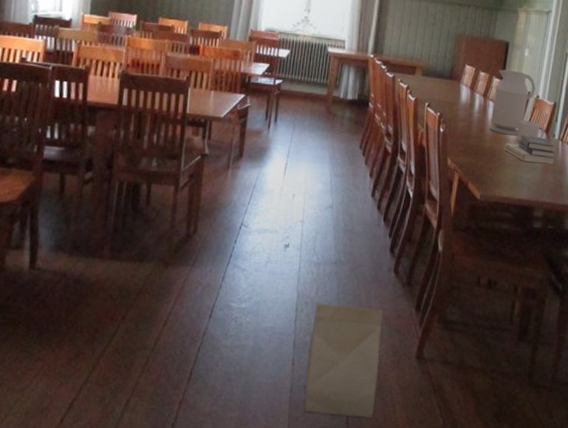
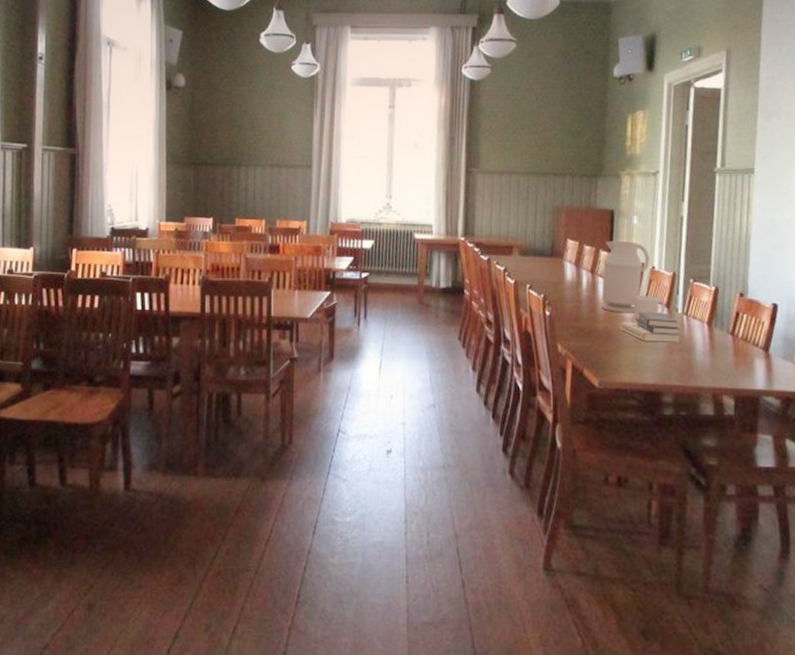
paper bag: present [303,303,383,418] -> none [421,512,503,640]

